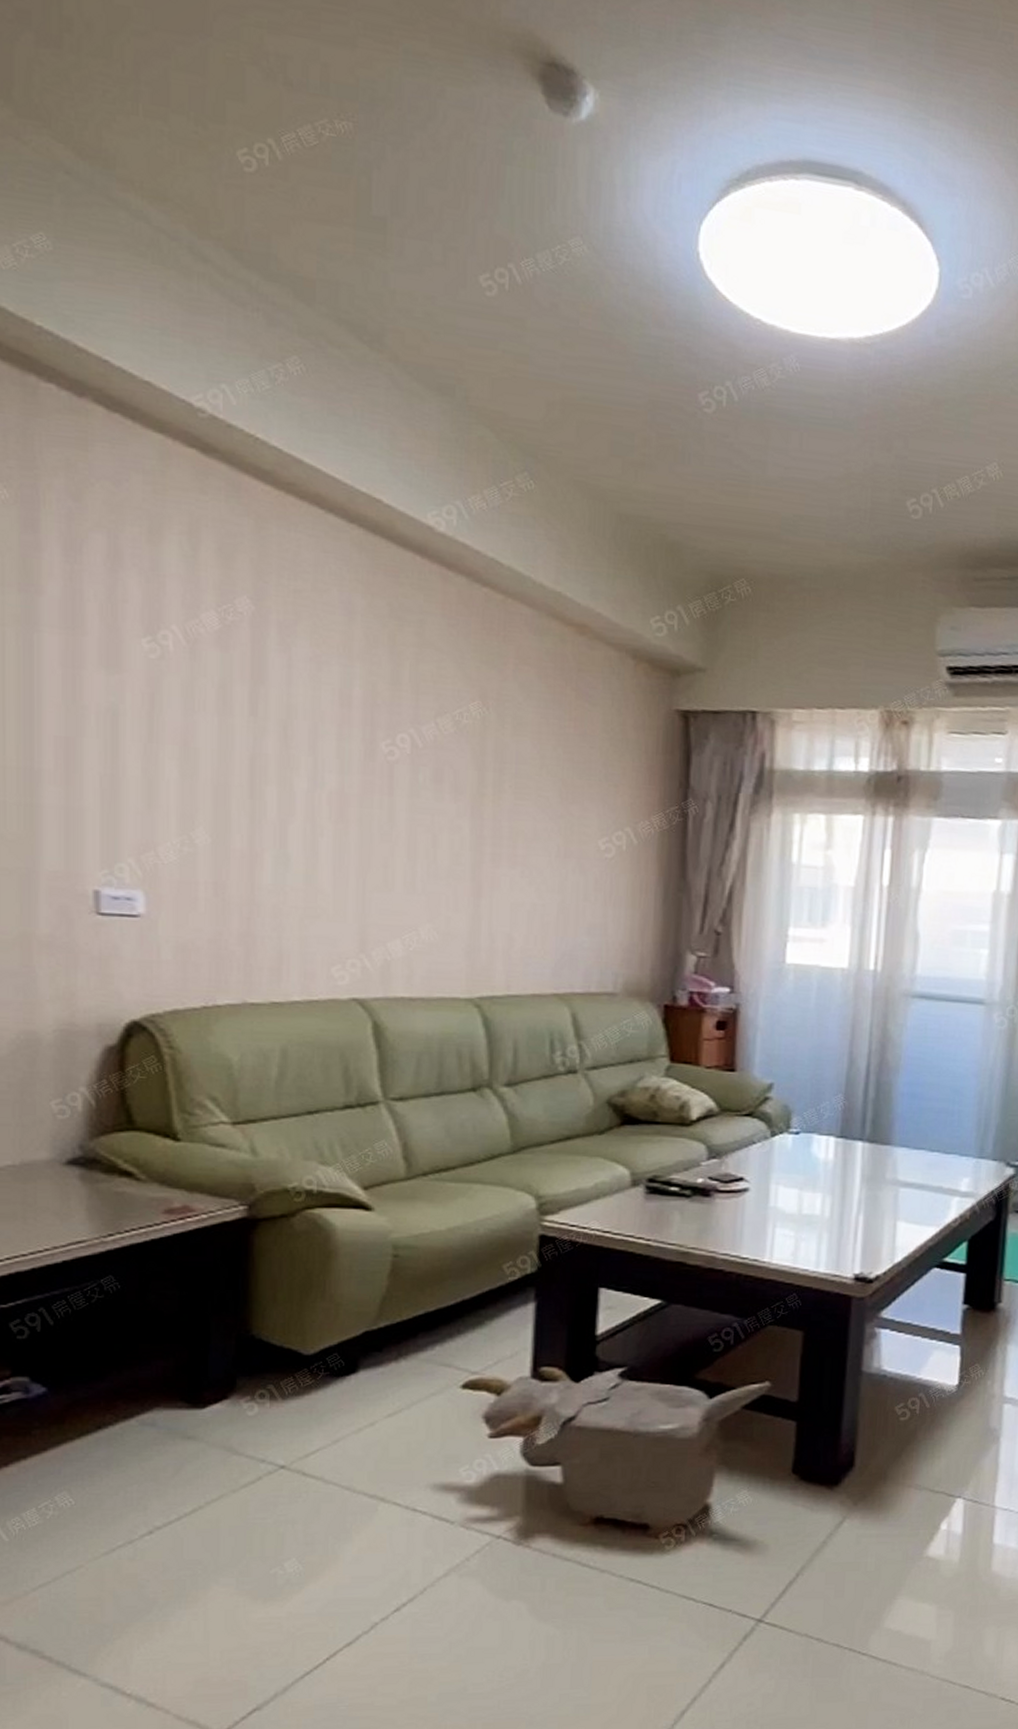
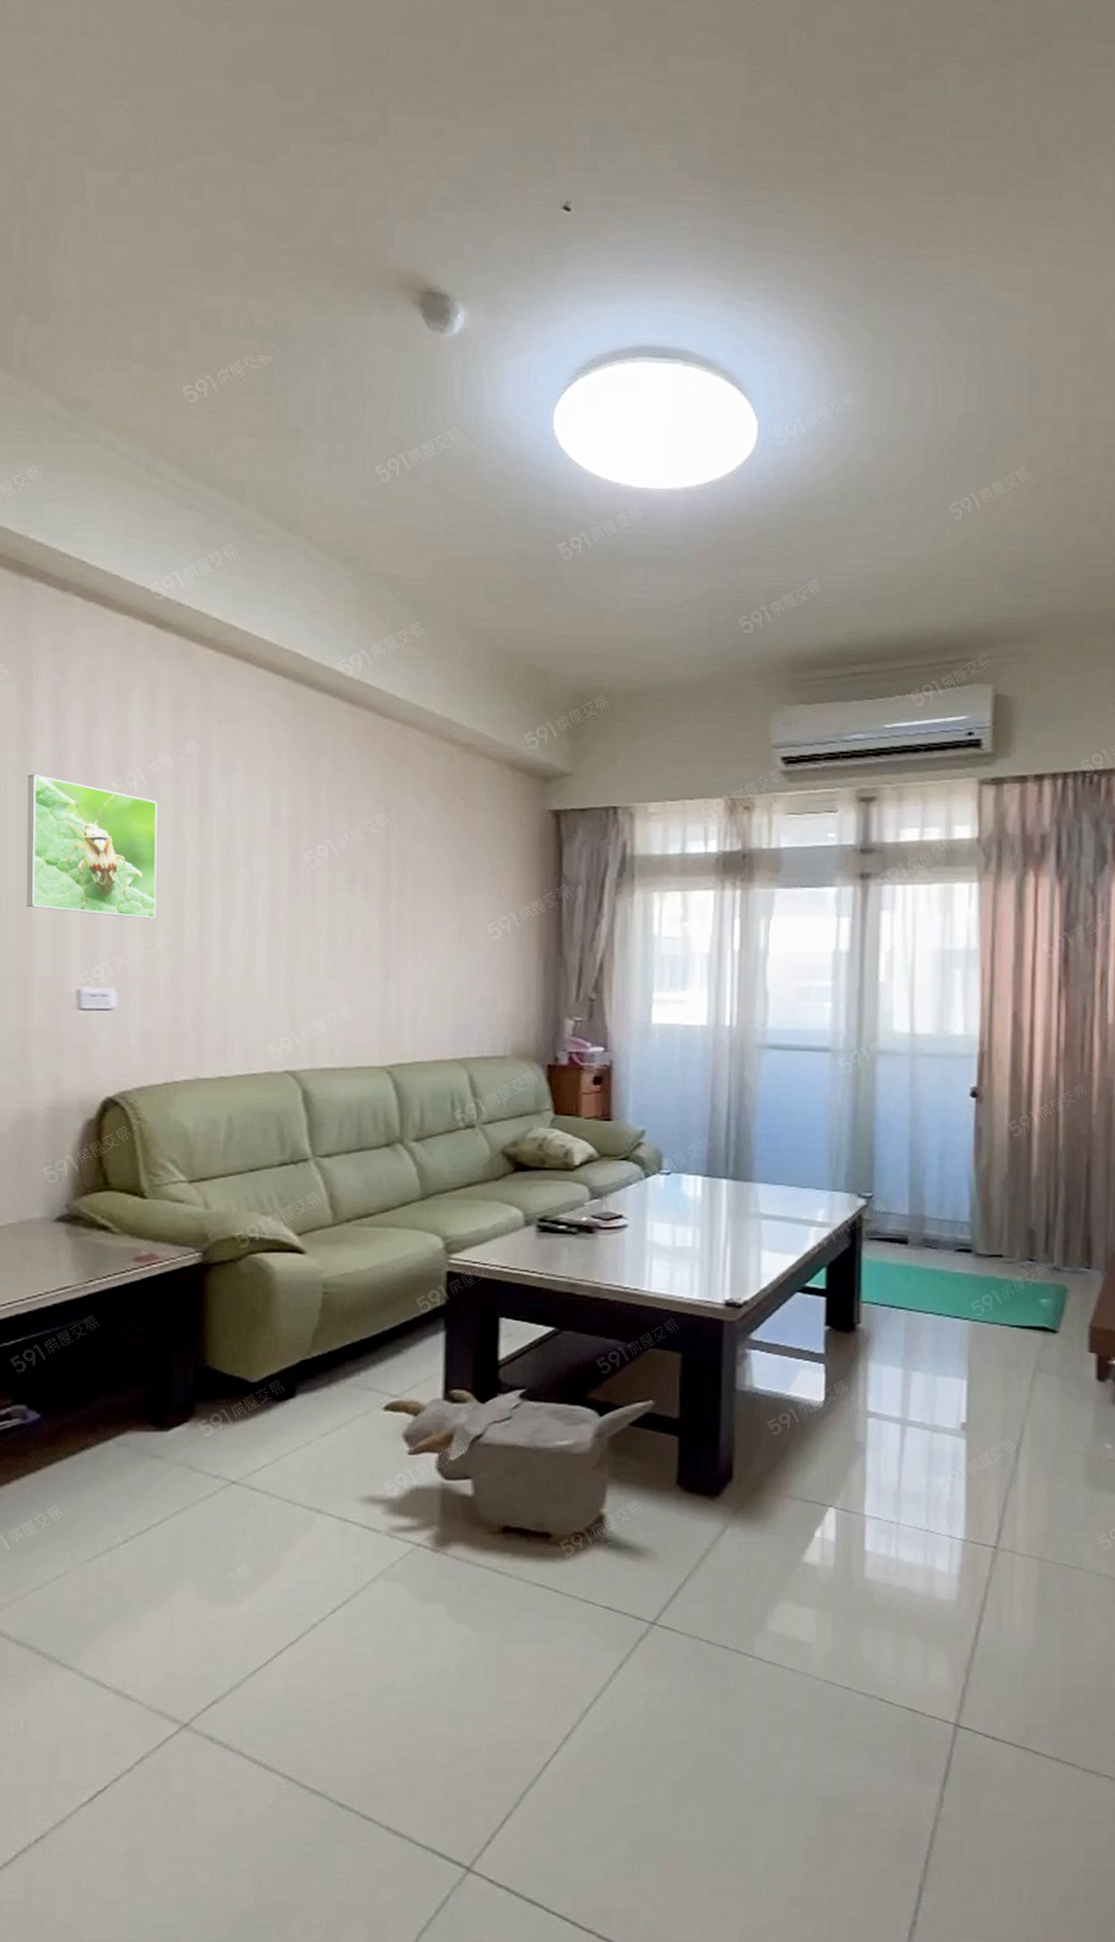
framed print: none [30,622,199,810] -> present [26,774,158,919]

